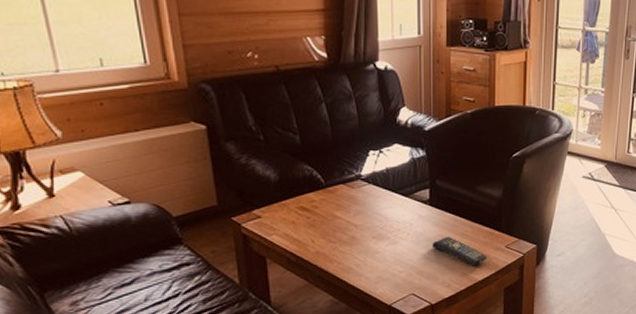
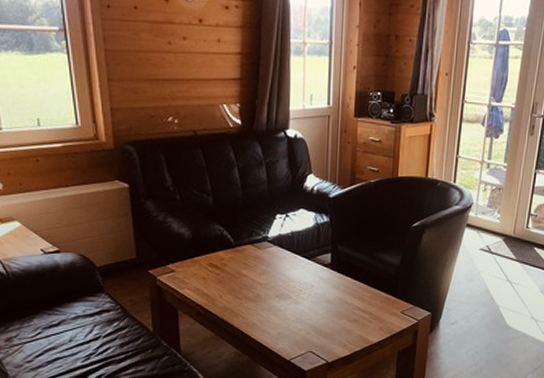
remote control: present [432,237,488,266] -> none [331,300,384,329]

